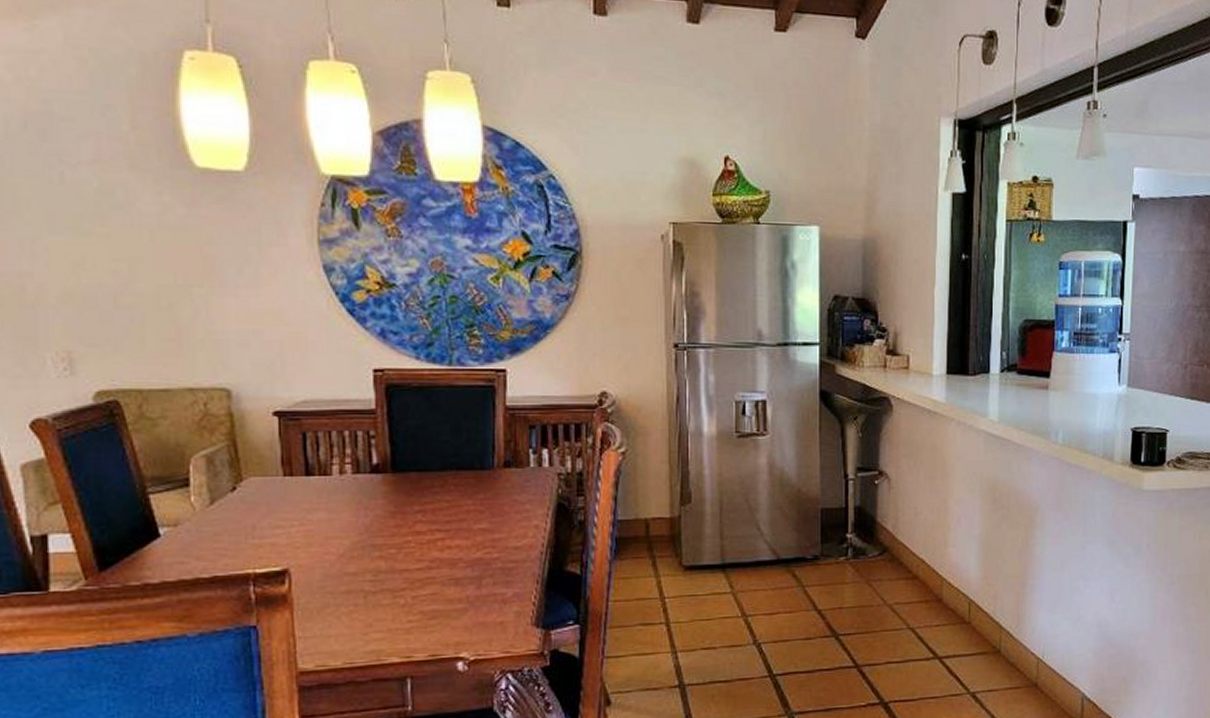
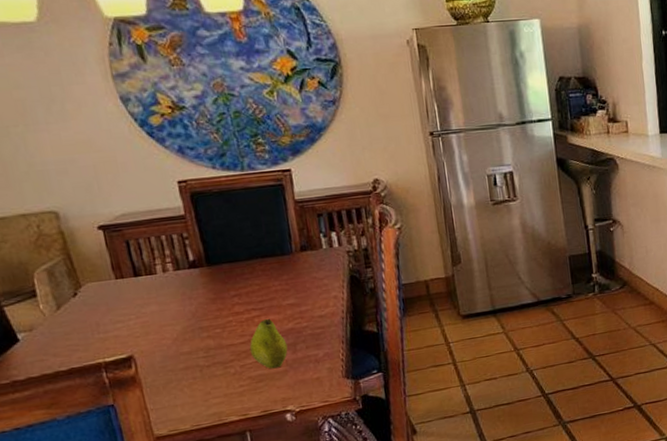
fruit: none [426,543,471,605] -> present [249,318,288,369]

